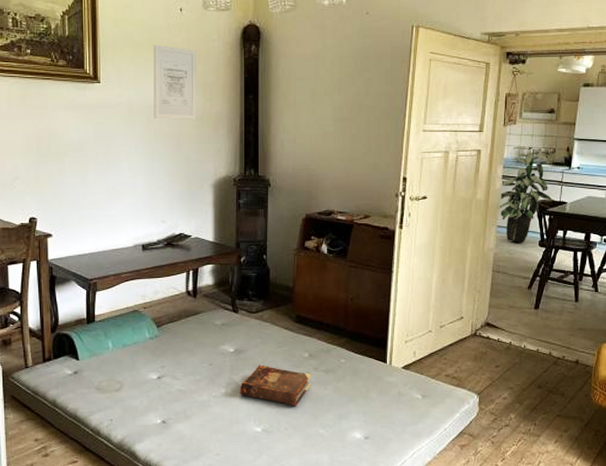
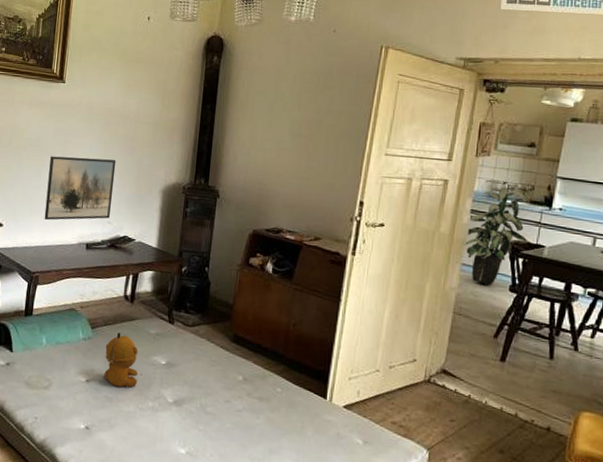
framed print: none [94,157,164,225] -> present [44,156,116,220]
wall art: present [153,44,197,121] -> none [111,49,159,126]
stuffed bear: none [173,327,209,379] -> present [104,332,139,388]
book: present [239,365,312,407] -> none [167,382,244,433]

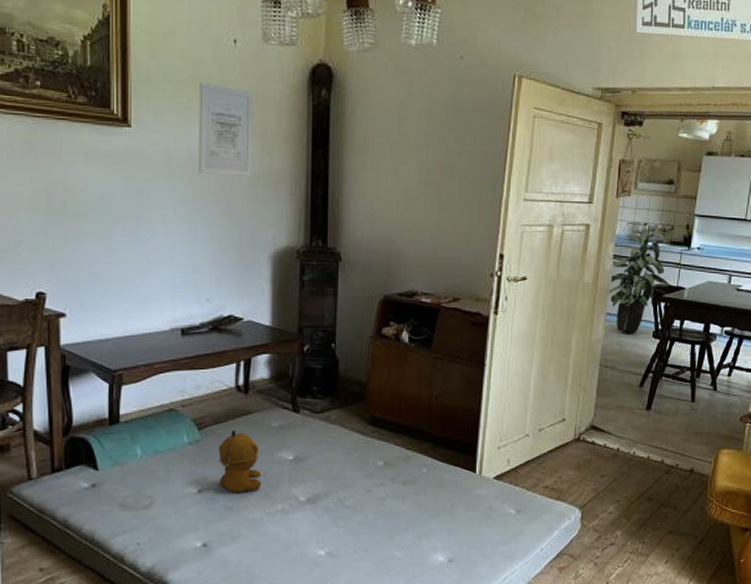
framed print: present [44,156,116,220] -> none [121,222,210,303]
wall art: none [111,49,159,126] -> present [198,82,253,178]

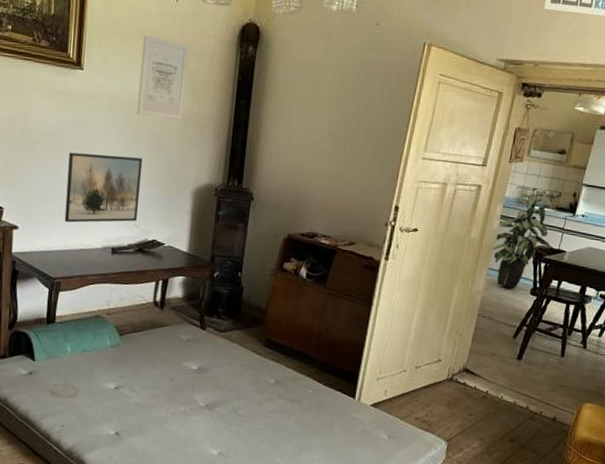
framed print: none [121,222,210,303] -> present [64,152,143,223]
stuffed bear: present [218,429,262,493] -> none [133,338,170,394]

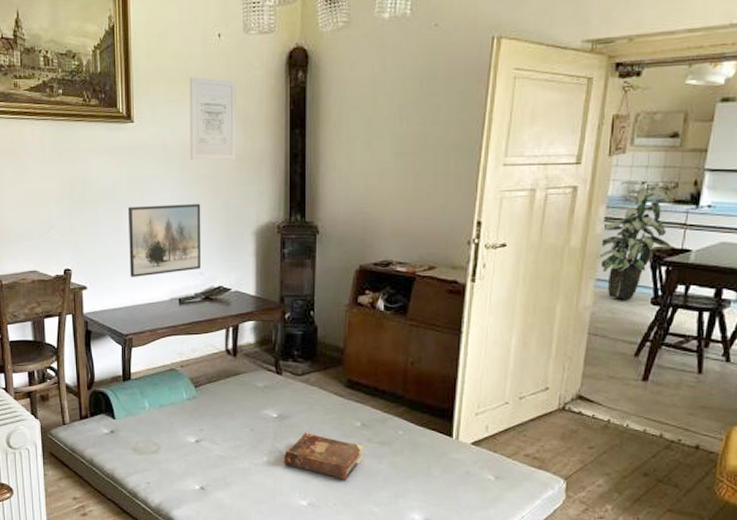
book: none [198,386,276,434] -> present [283,432,364,481]

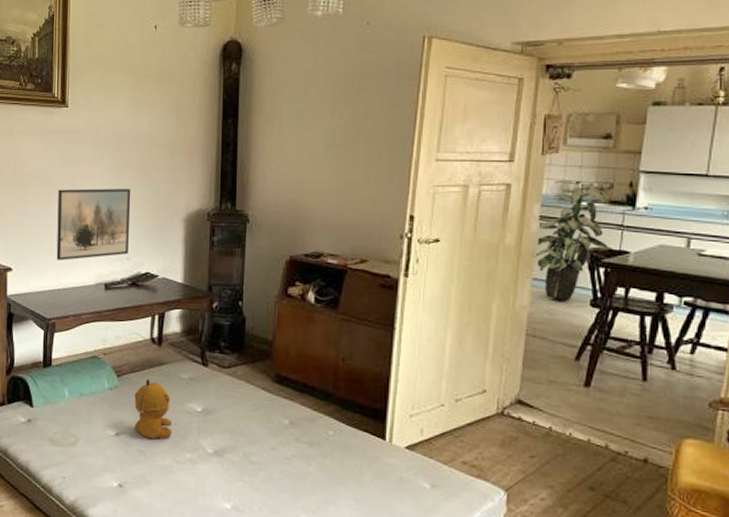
wall art: present [189,76,237,161] -> none [122,65,171,148]
stuffed bear: none [212,388,250,445] -> present [134,379,173,440]
book: present [283,432,364,481] -> none [207,429,293,484]

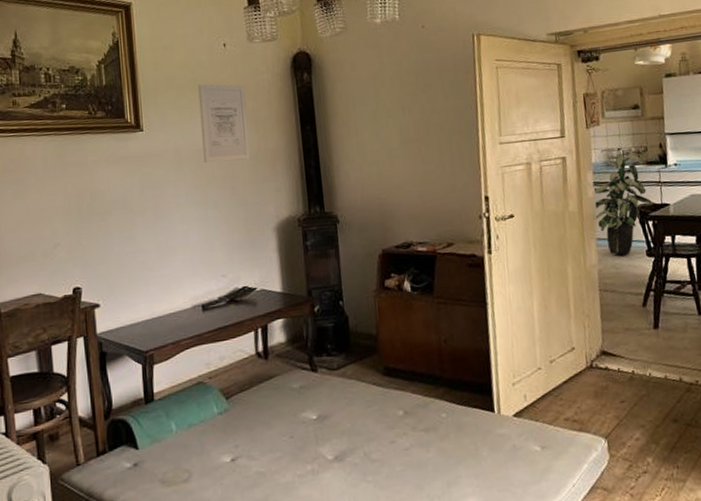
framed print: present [56,188,131,260] -> none [142,204,223,288]
wall art: none [122,65,171,148] -> present [198,83,250,164]
stuffed bear: present [134,379,173,440] -> none [246,395,290,459]

